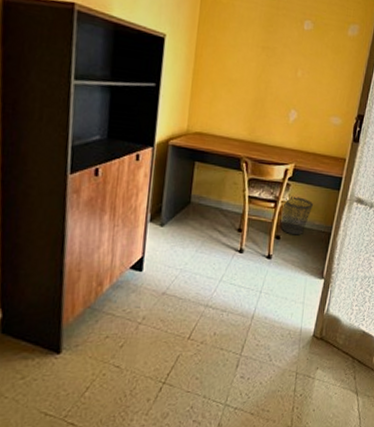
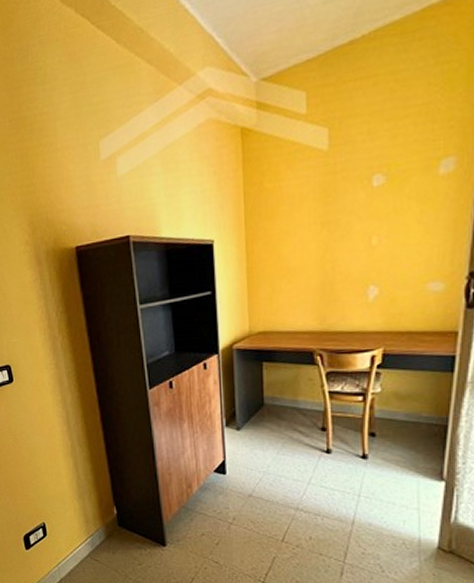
wastebasket: present [281,196,313,236] -> none [374,386,416,431]

